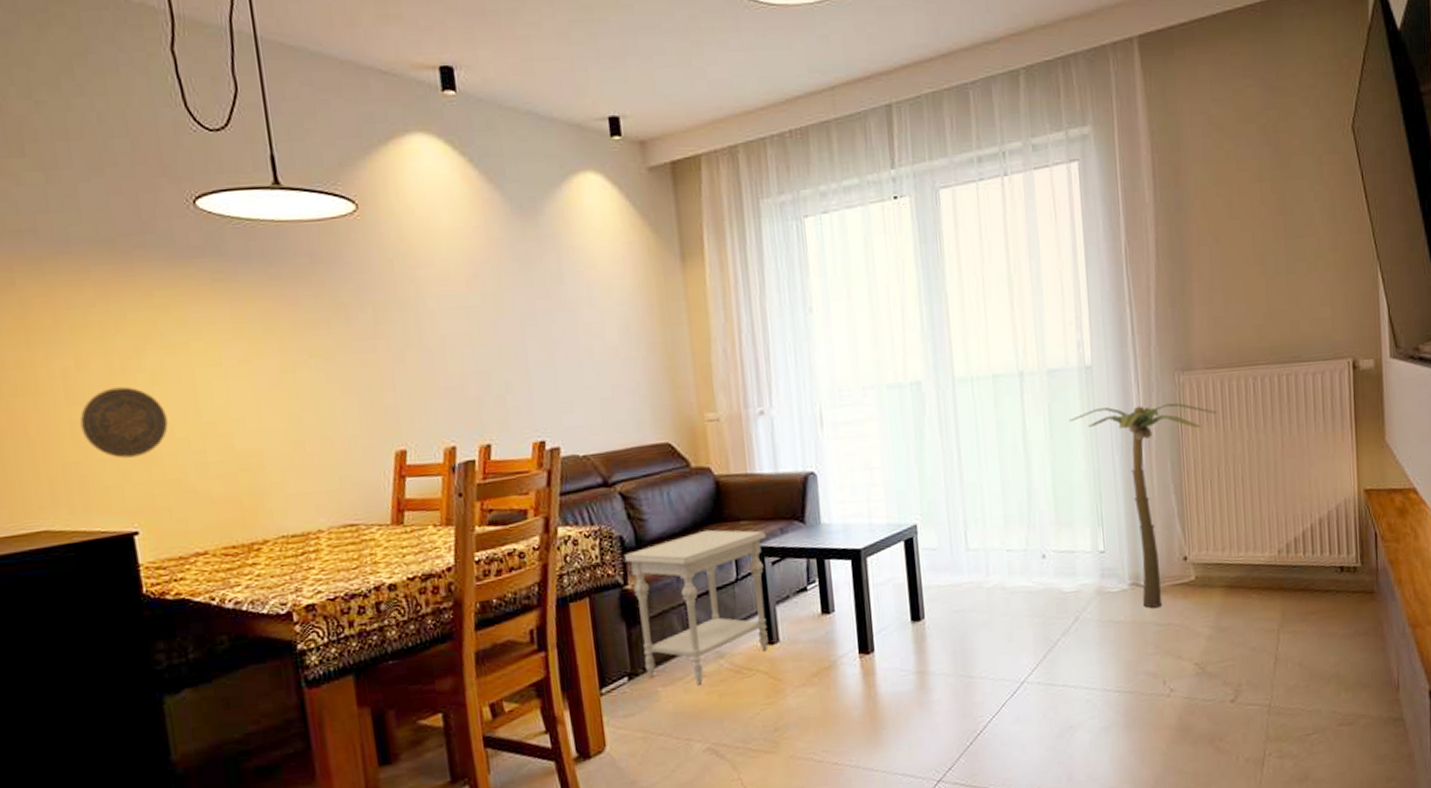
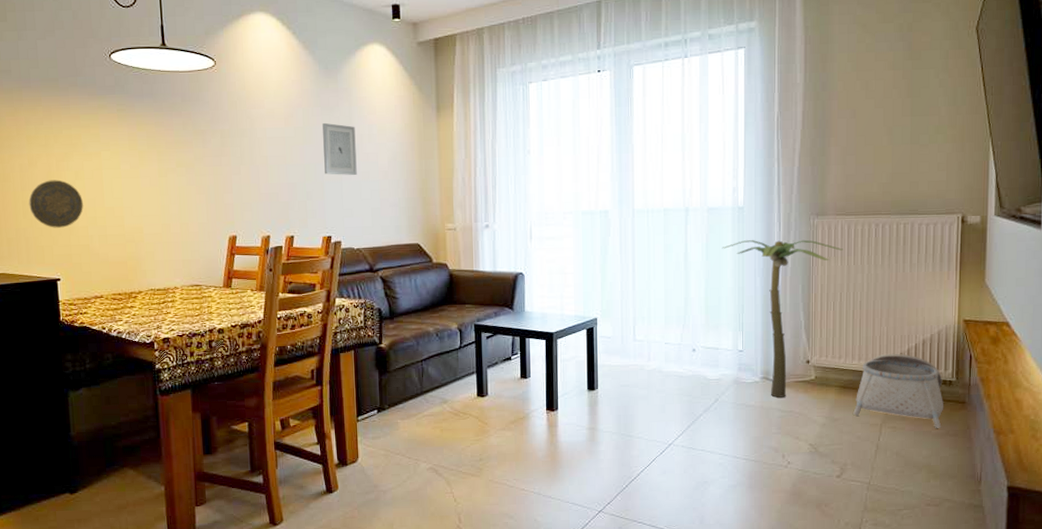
wall art: none [521,283,576,356] -> present [322,122,357,175]
side table: present [624,529,768,685] -> none [380,309,484,421]
basket: none [1244,538,1350,628] -> present [853,353,944,428]

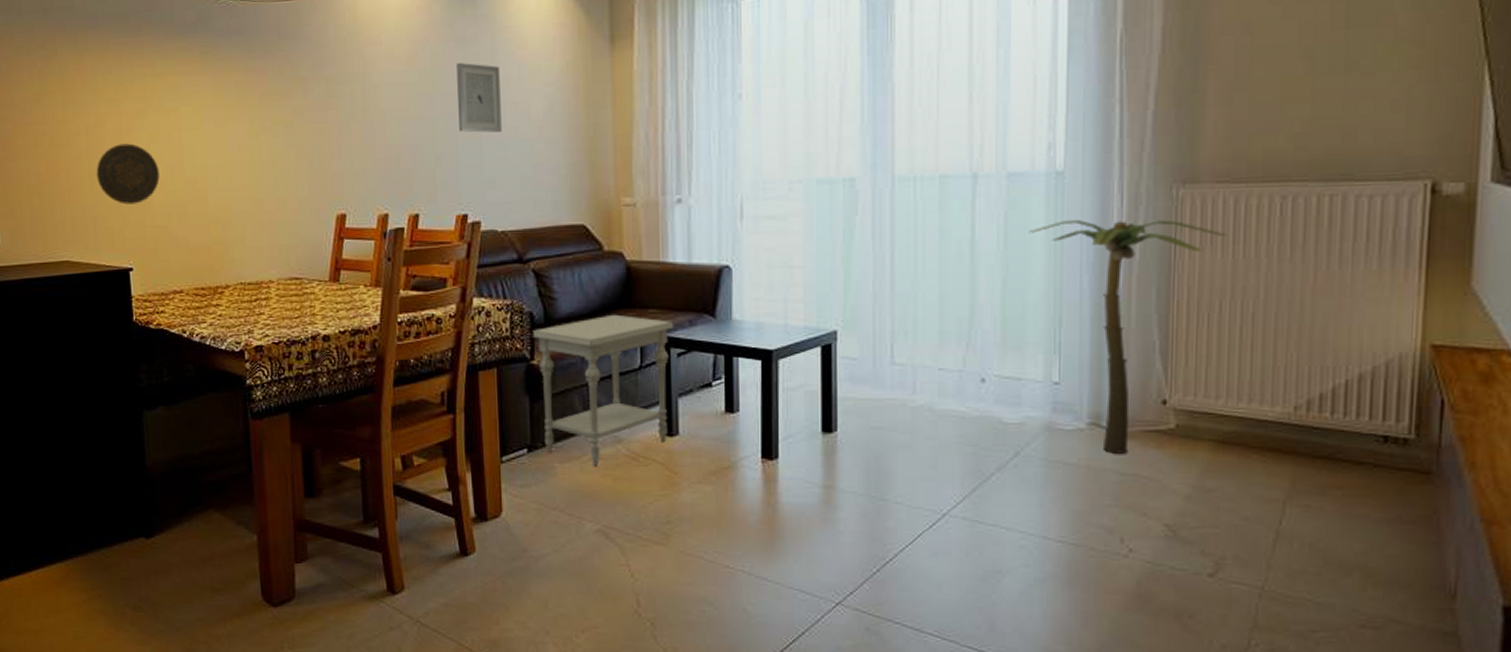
side table: none [380,309,484,421] -> present [532,314,674,466]
basket: present [853,353,944,428] -> none [1238,393,1394,511]

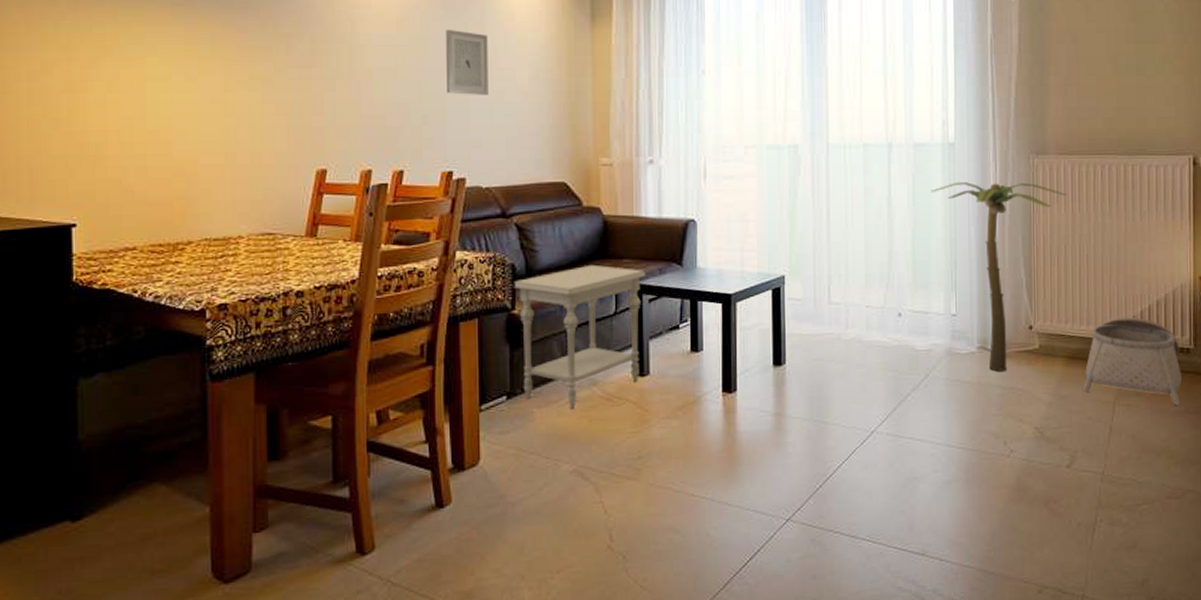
decorative plate: present [96,143,160,205] -> none [37,92,116,156]
basket: none [1238,393,1394,511] -> present [1083,316,1183,405]

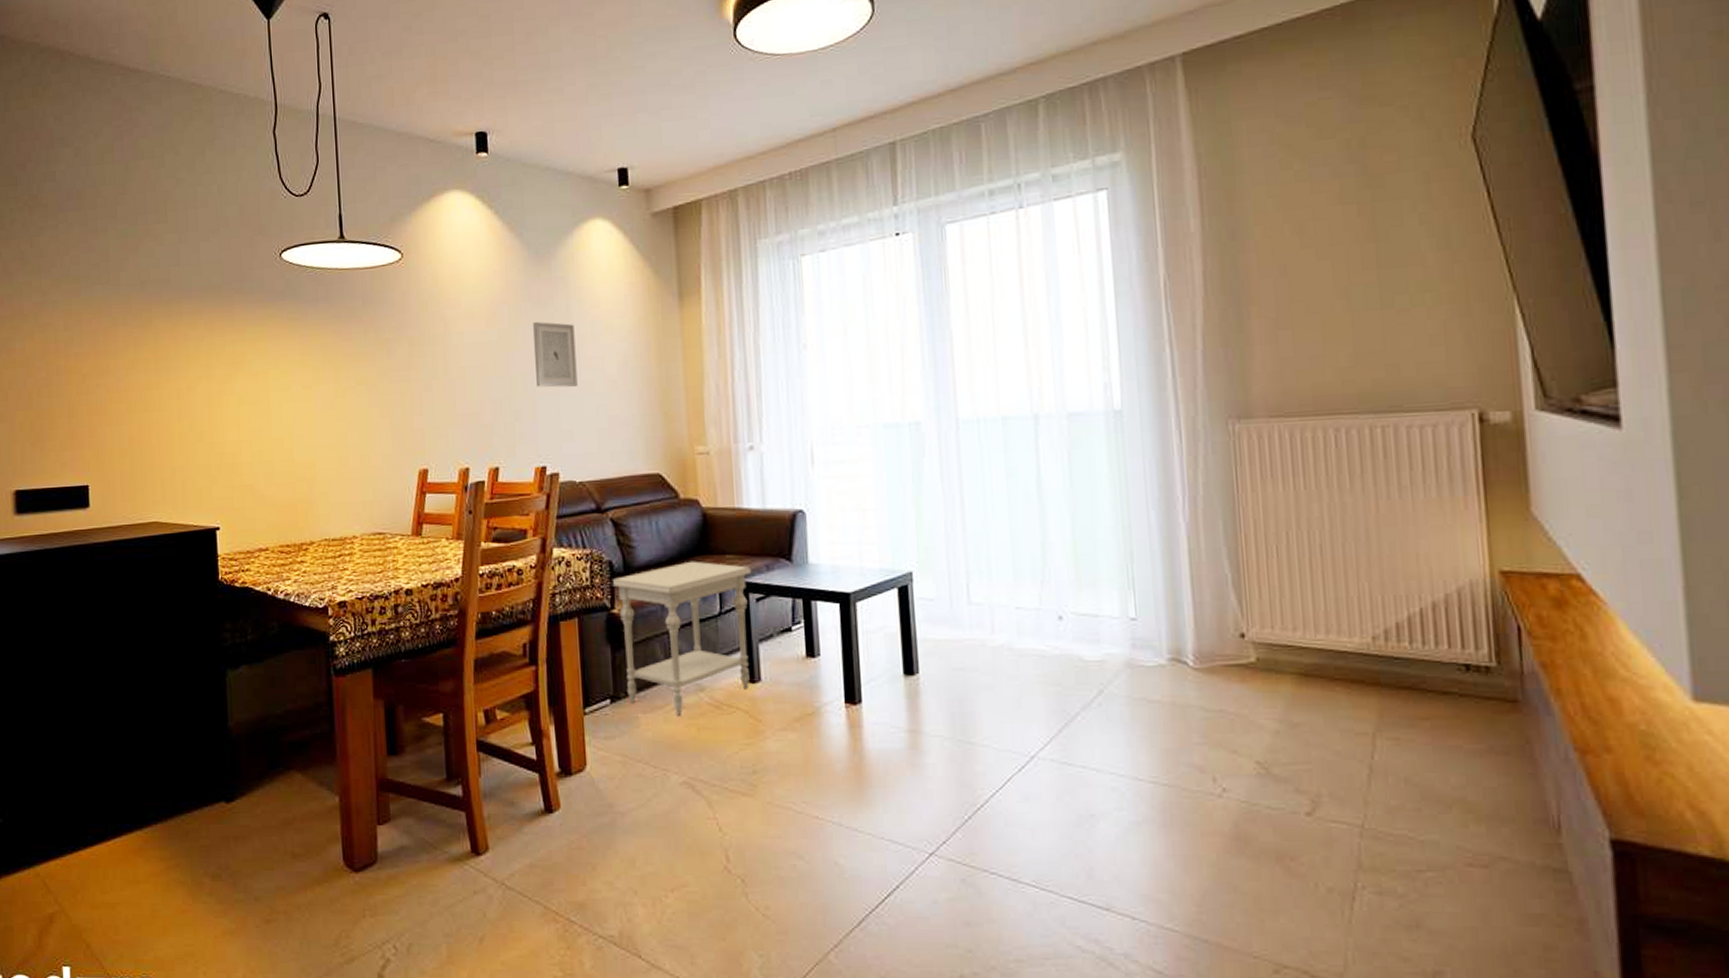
palm tree: present [930,182,1066,371] -> none [1092,454,1285,689]
basket: present [1083,316,1183,405] -> none [1324,623,1481,742]

